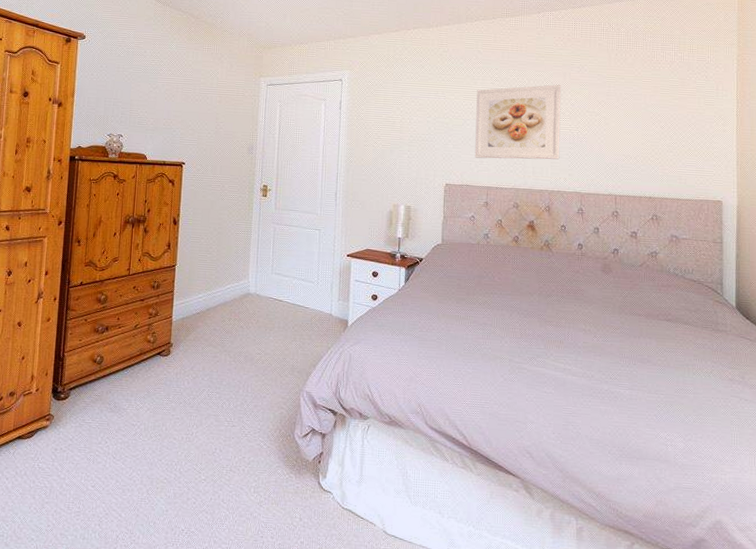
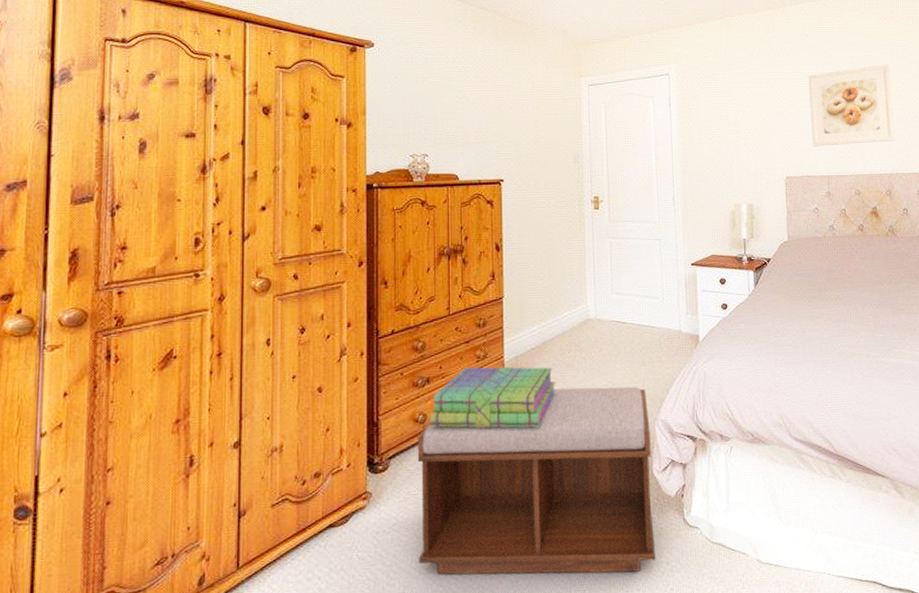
bench: none [87,351,296,522] -> present [417,386,655,575]
stack of books: none [105,322,215,382] -> present [429,366,556,428]

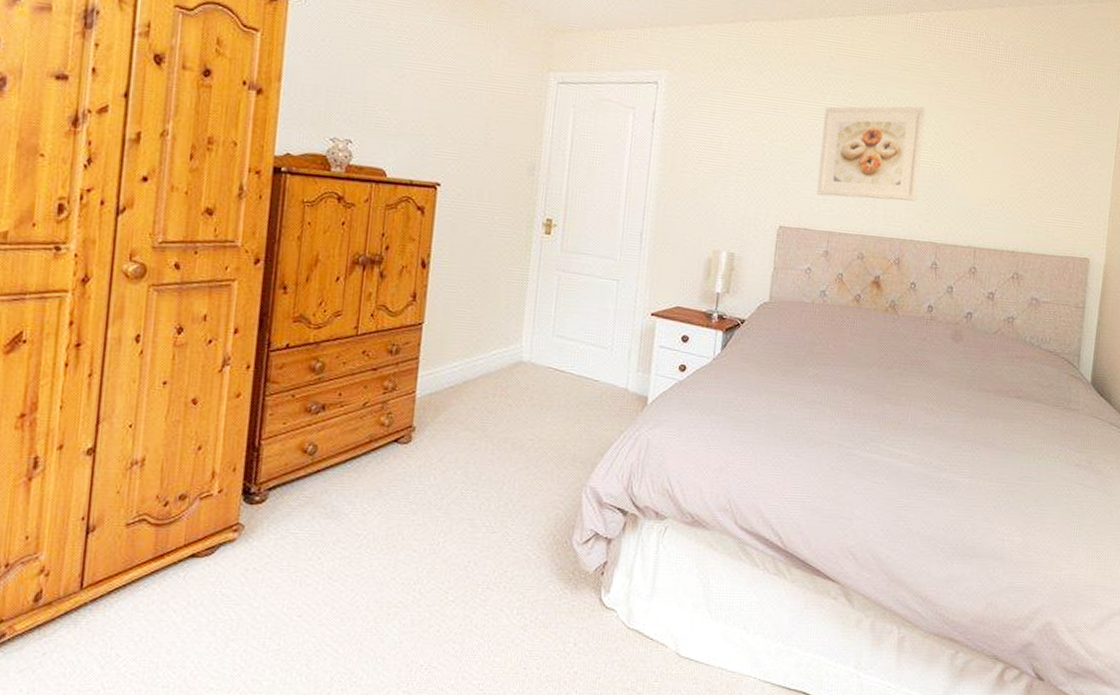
bench: present [417,386,655,575] -> none [291,436,577,649]
stack of books: present [429,366,556,428] -> none [319,398,474,477]

